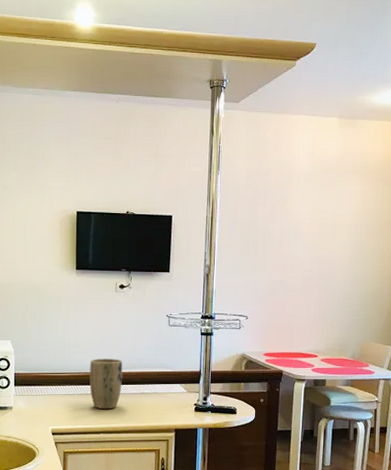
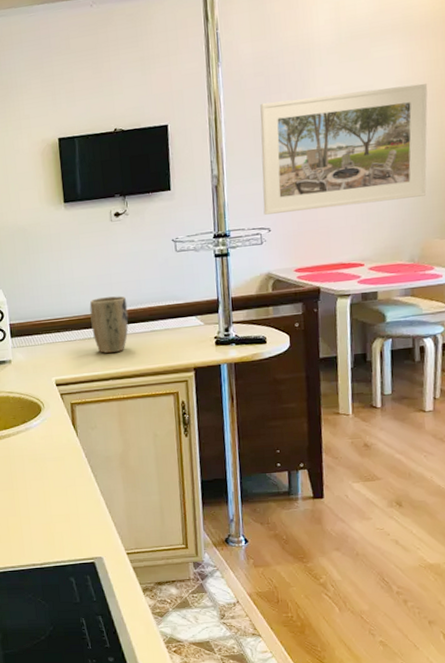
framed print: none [244,211,375,306] -> present [260,83,428,215]

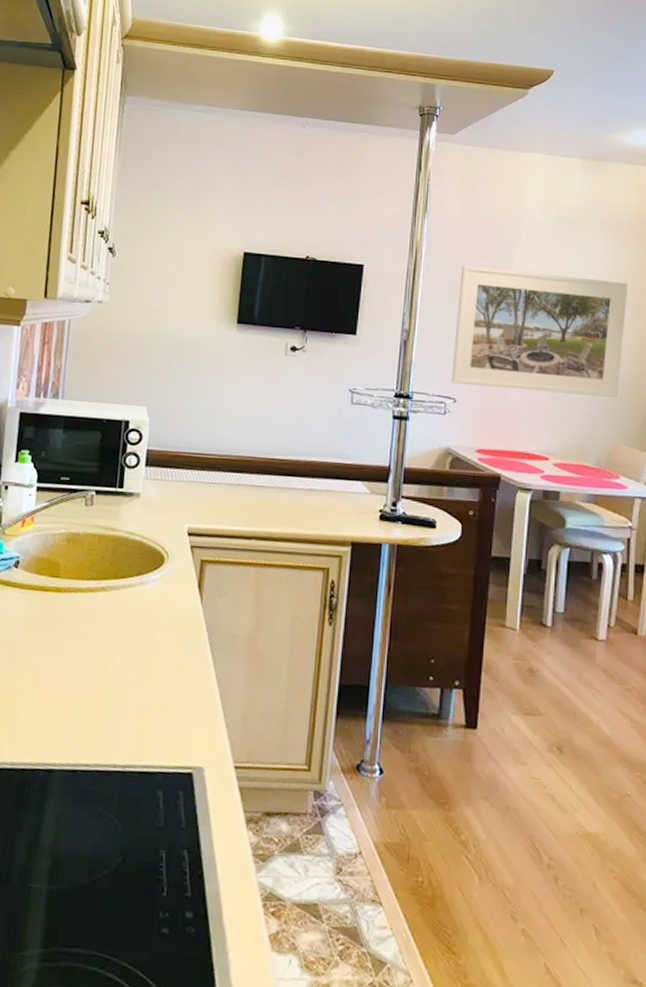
plant pot: present [89,296,129,354] -> none [242,439,288,508]

